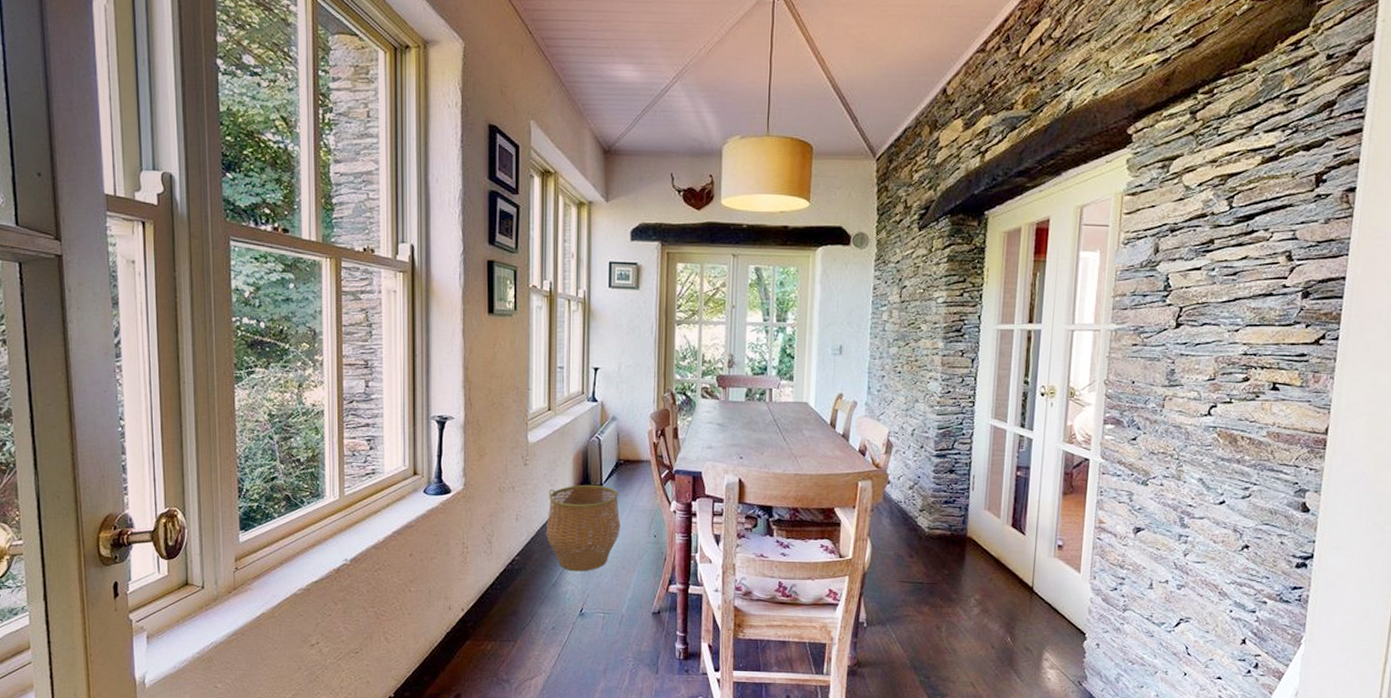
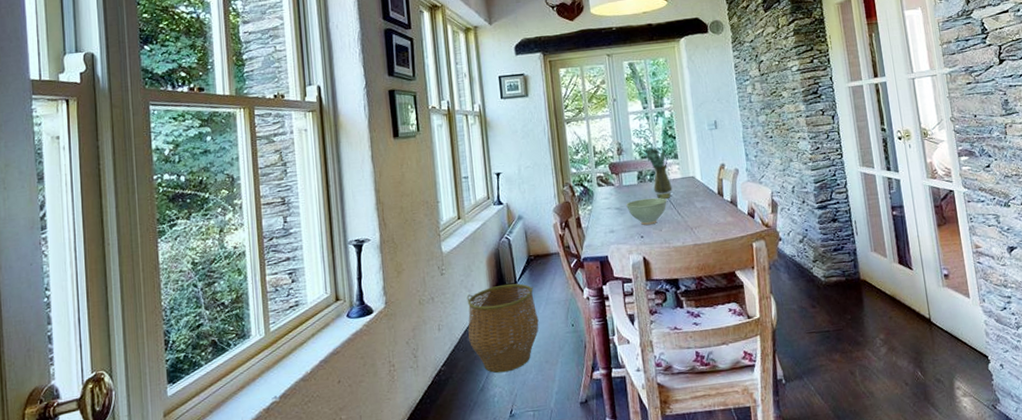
bowl: none [729,418,774,446] -> present [626,197,667,225]
vase: none [758,361,782,423] -> present [645,145,673,200]

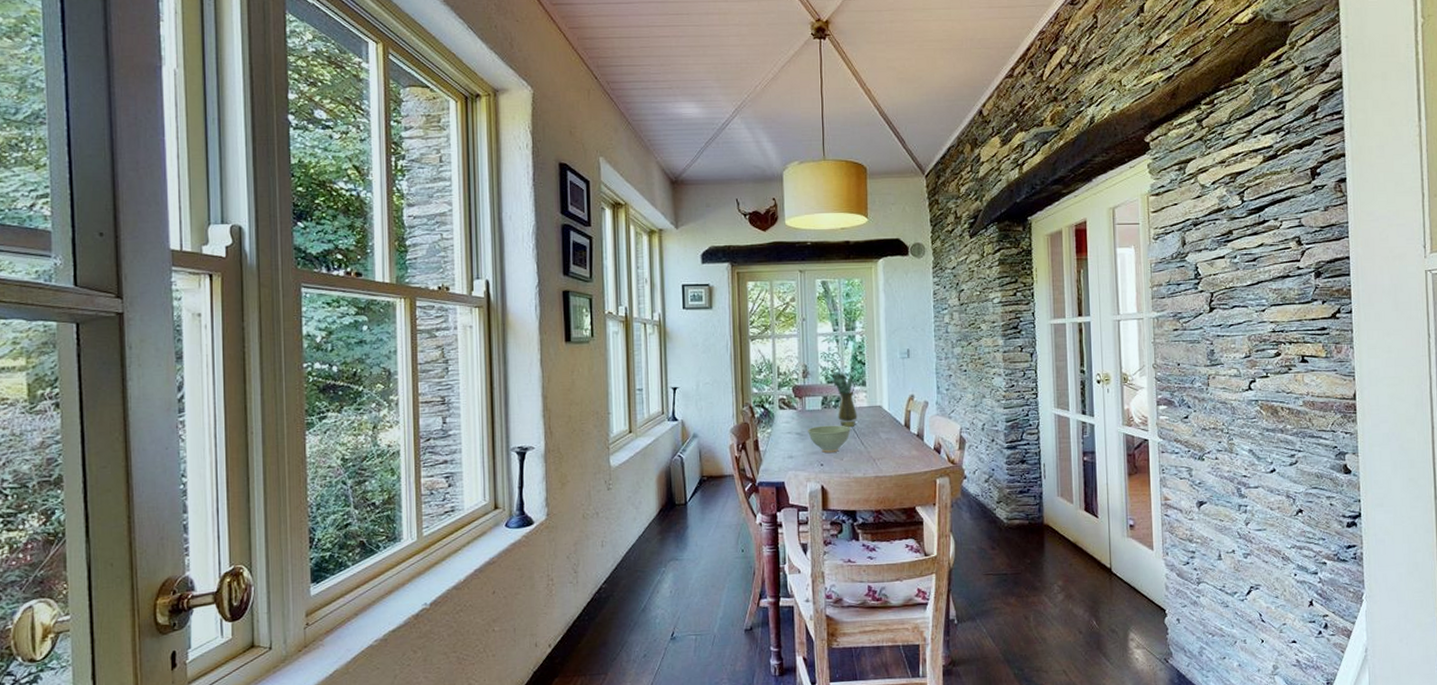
basket: present [466,283,539,373] -> none [632,503,708,595]

